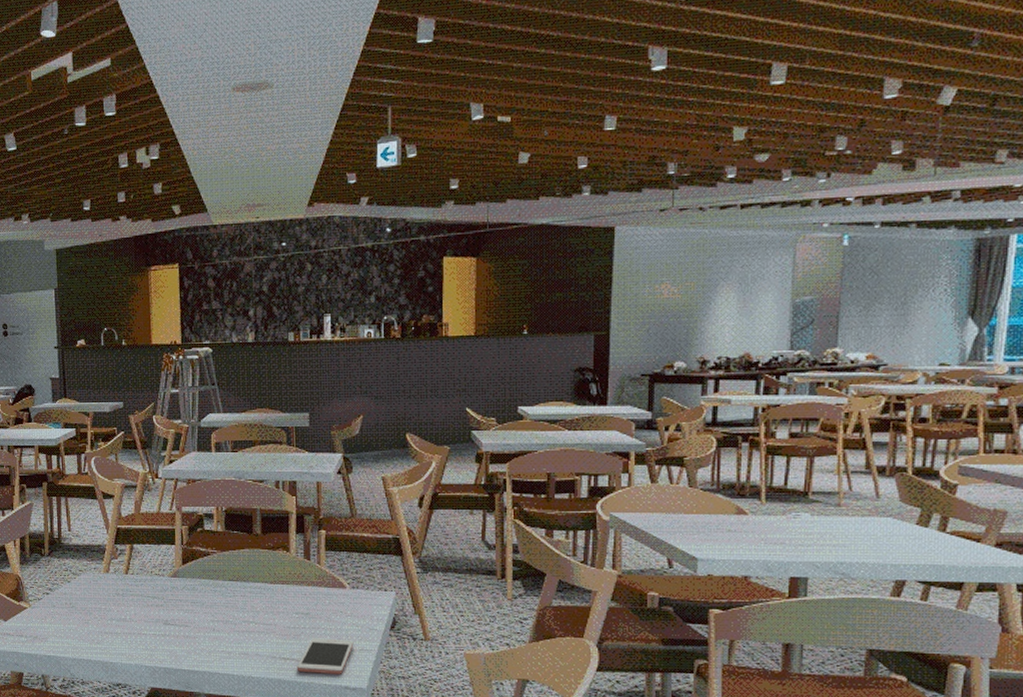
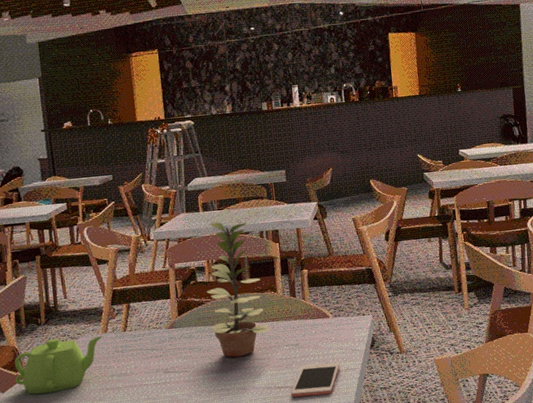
teapot: none [18,572,104,629] -> present [15,336,103,395]
plant: none [214,465,280,618] -> present [207,222,271,358]

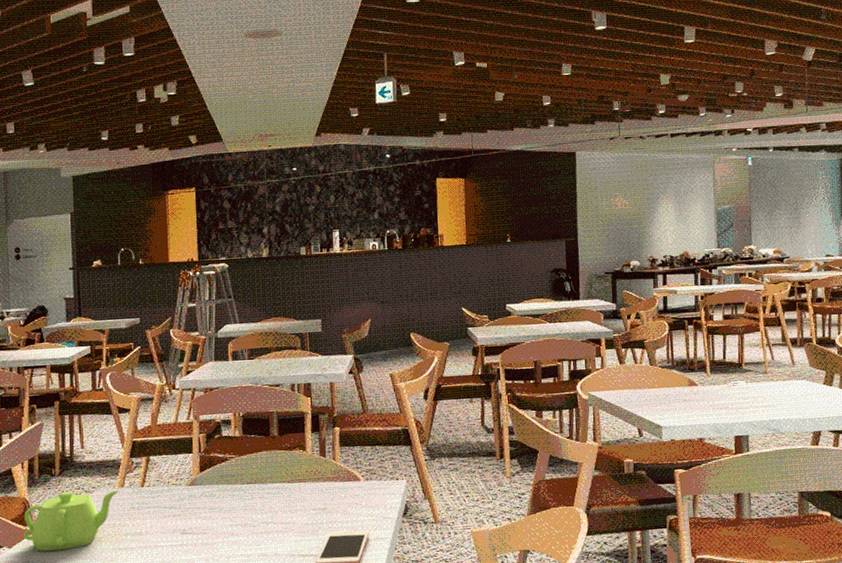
plant: present [207,222,271,358] -> none [232,372,298,520]

